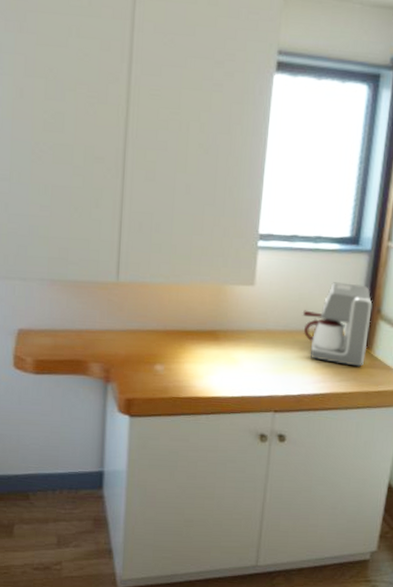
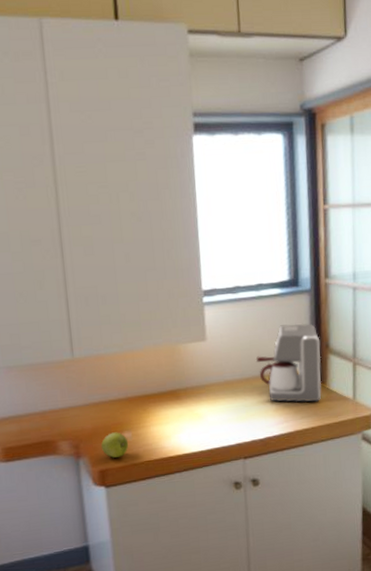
apple: none [131,362,160,389] -> present [100,432,129,458]

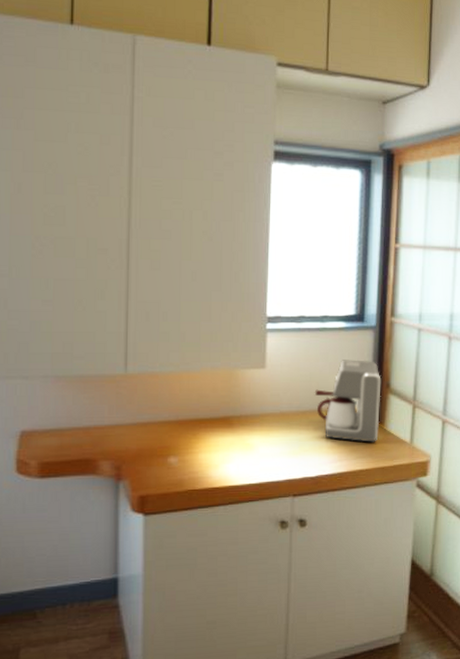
apple: present [100,432,129,458] -> none [144,456,174,483]

